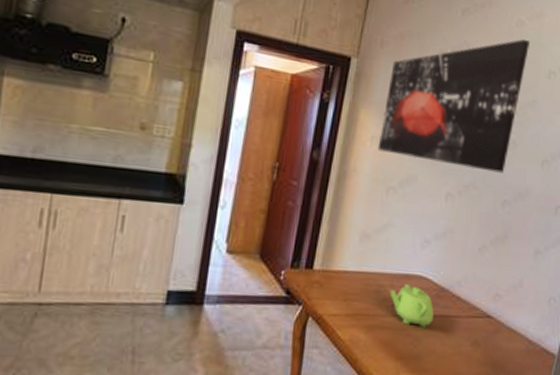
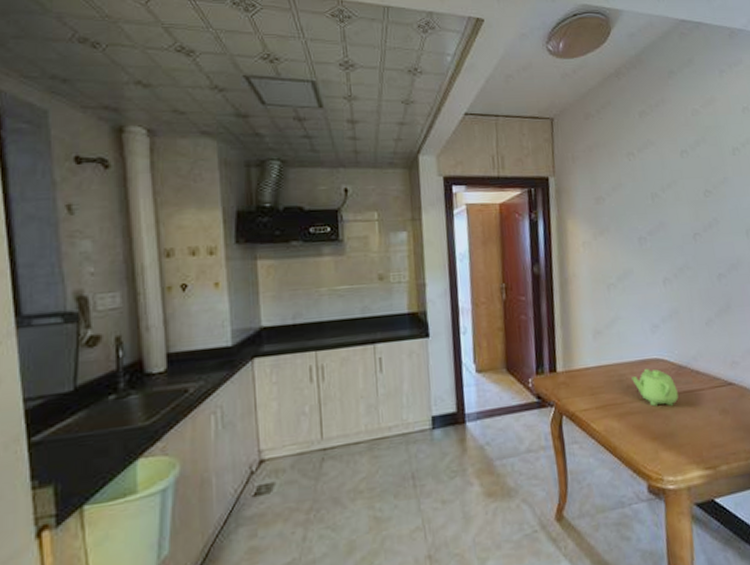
wall art: present [377,39,530,173] -> none [587,126,713,254]

